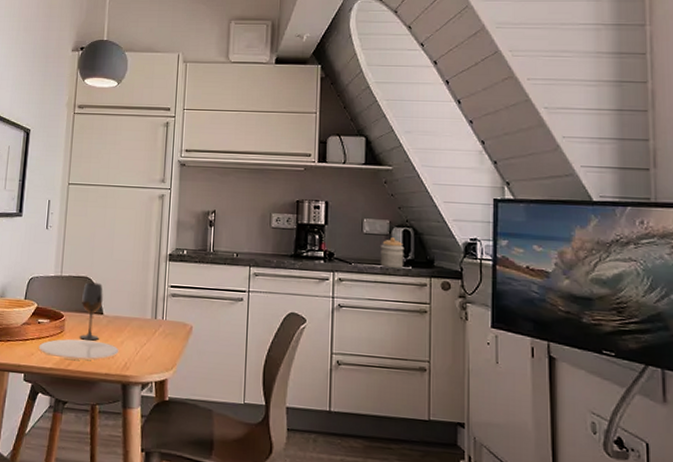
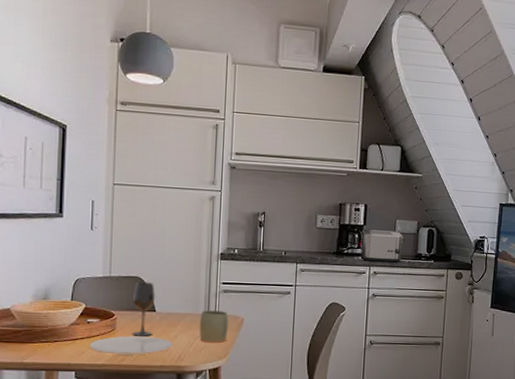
mug: none [146,315,176,353] -> present [199,310,228,344]
toaster: none [322,229,375,268] -> present [360,229,405,263]
jar: present [380,237,405,269] -> none [408,236,429,263]

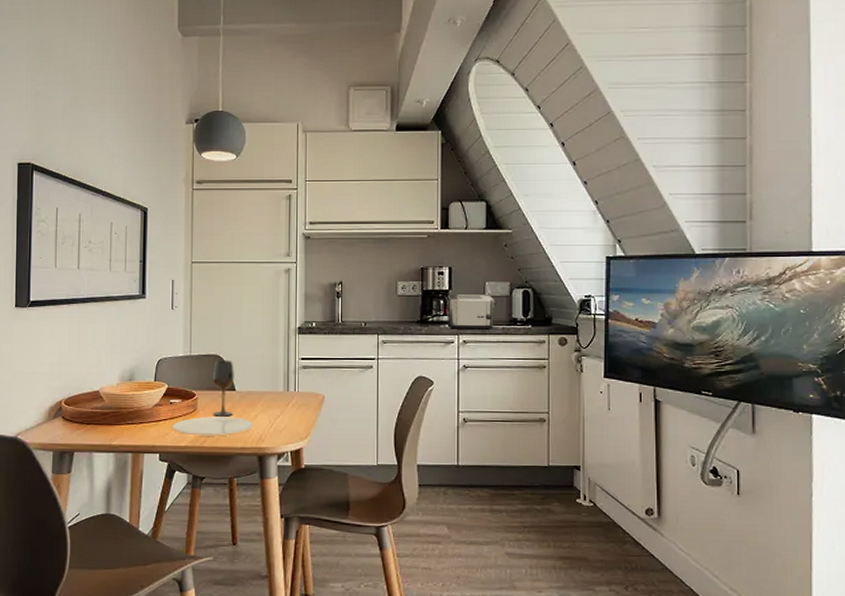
mug: present [199,310,228,344] -> none [280,388,309,423]

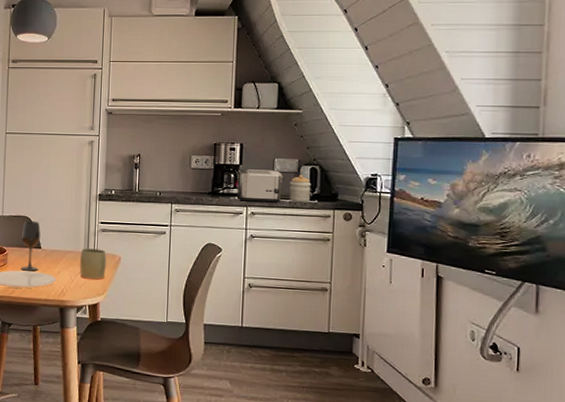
mug: none [280,388,309,423] -> present [80,248,106,280]
jar: none [502,299,524,329] -> present [289,175,311,203]

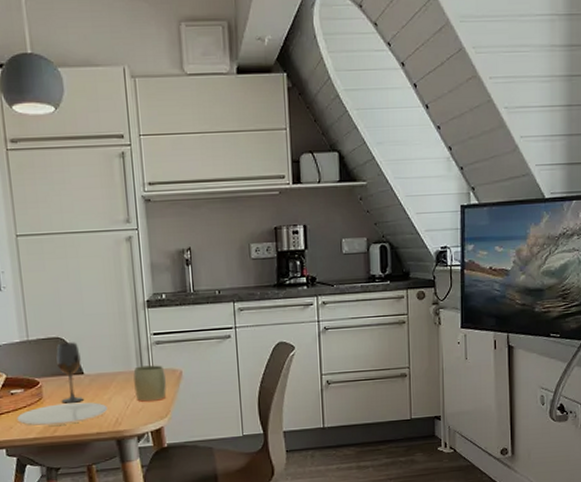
toaster: present [237,169,285,203] -> none [303,252,354,291]
jar: present [289,175,311,203] -> none [360,255,383,286]

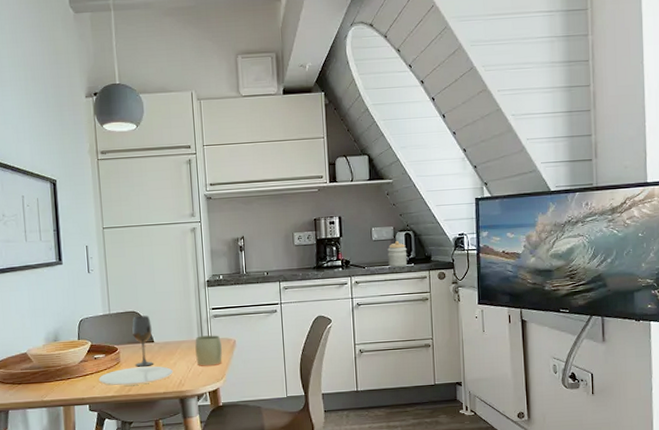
jar: none [360,255,383,286] -> present [387,241,408,268]

